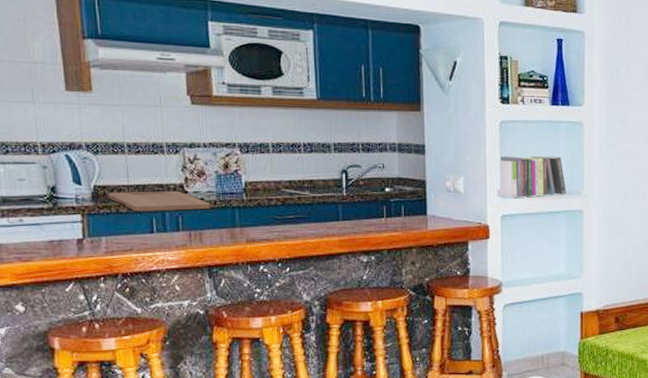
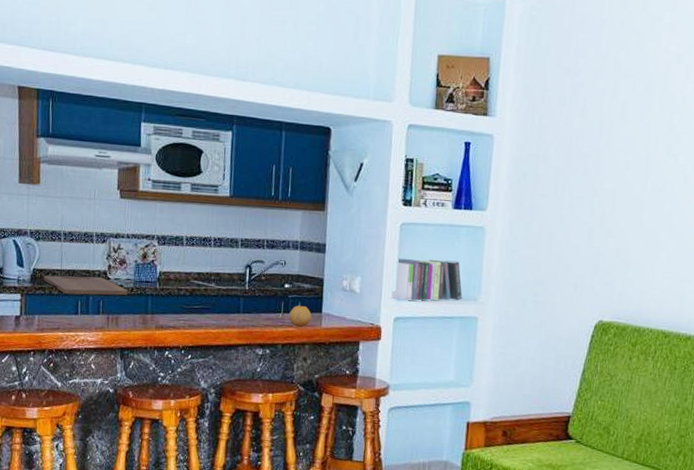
fruit: none [393,208,416,231] -> present [289,305,312,327]

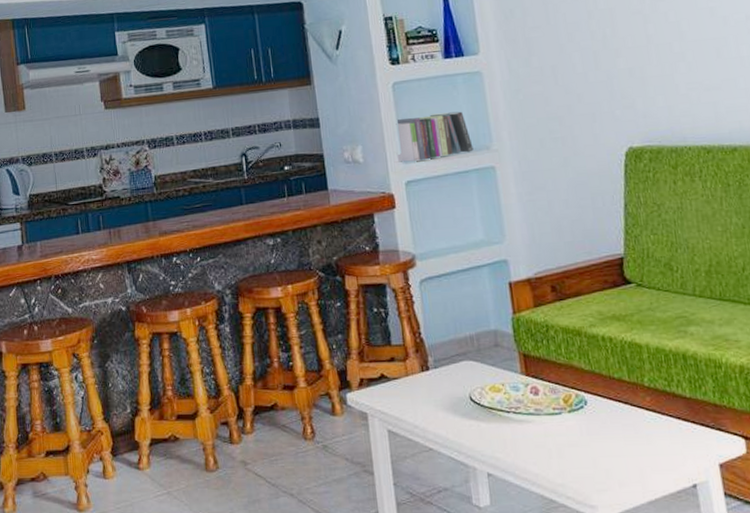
cutting board: present [43,275,128,296] -> none [40,191,126,215]
fruit: present [289,305,312,327] -> none [294,185,318,209]

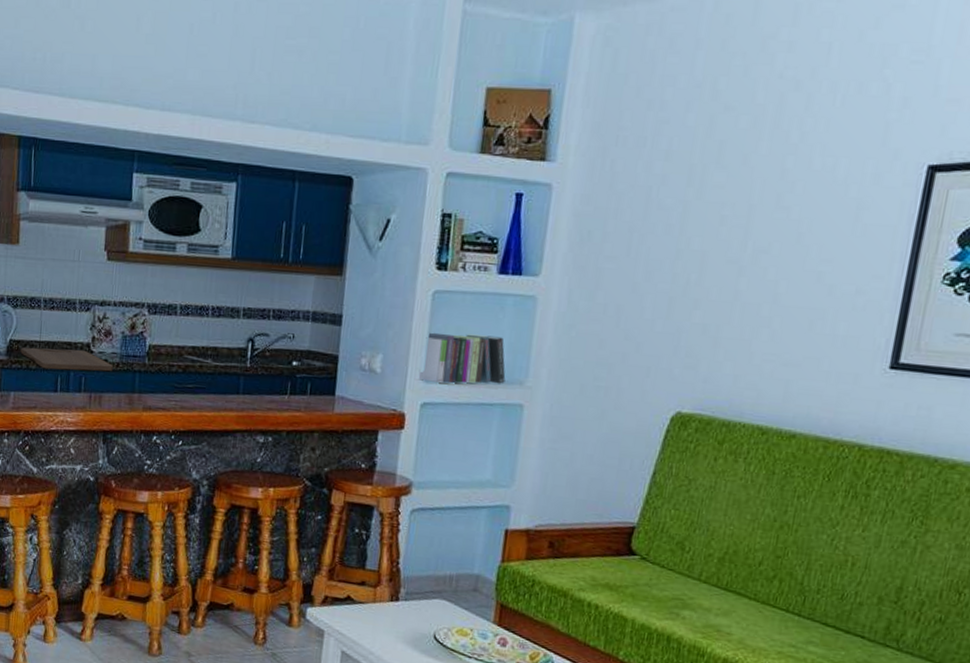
cutting board: none [40,191,126,215] -> present [20,347,113,372]

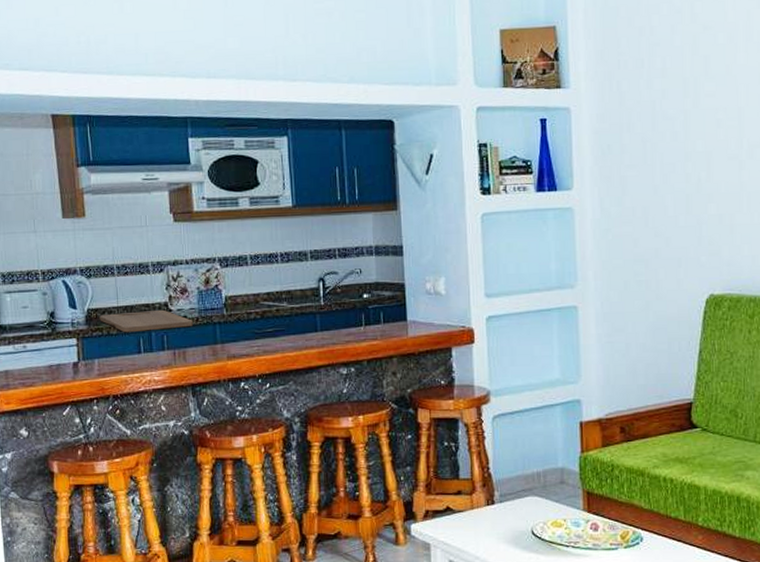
books: present [418,332,506,384] -> none [480,248,558,297]

